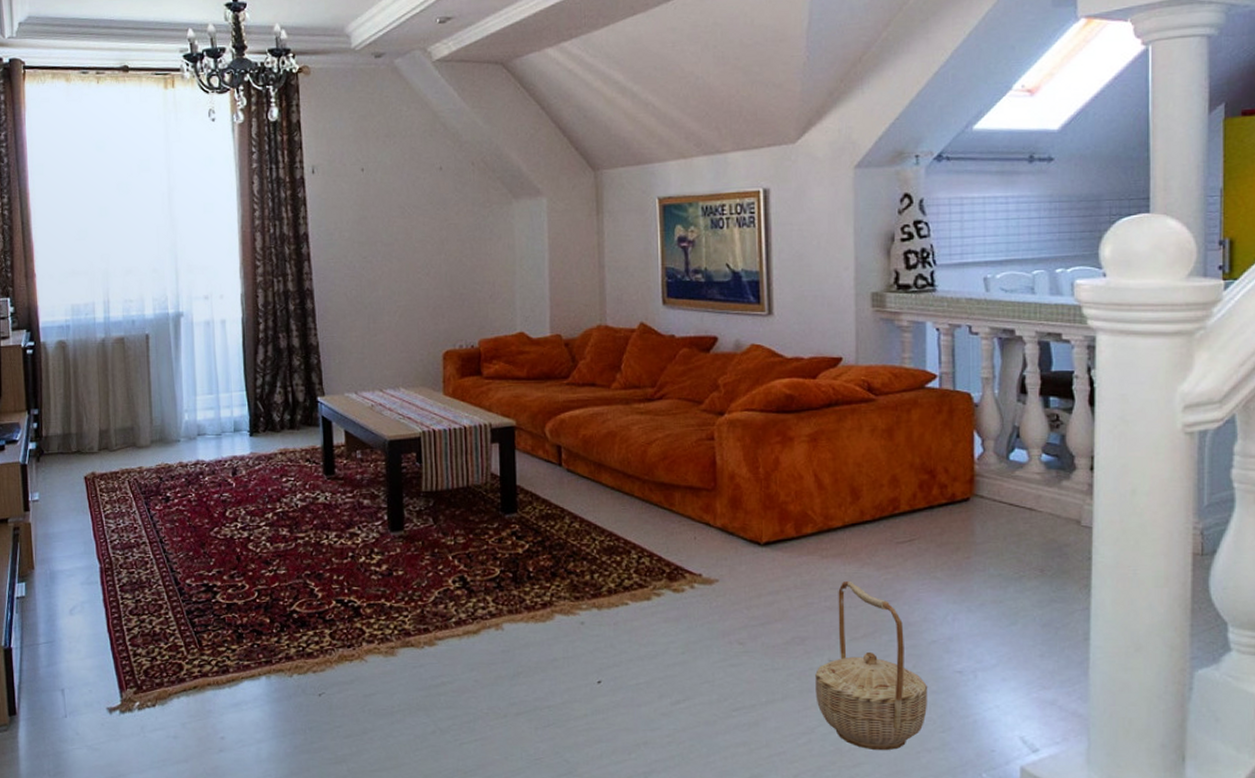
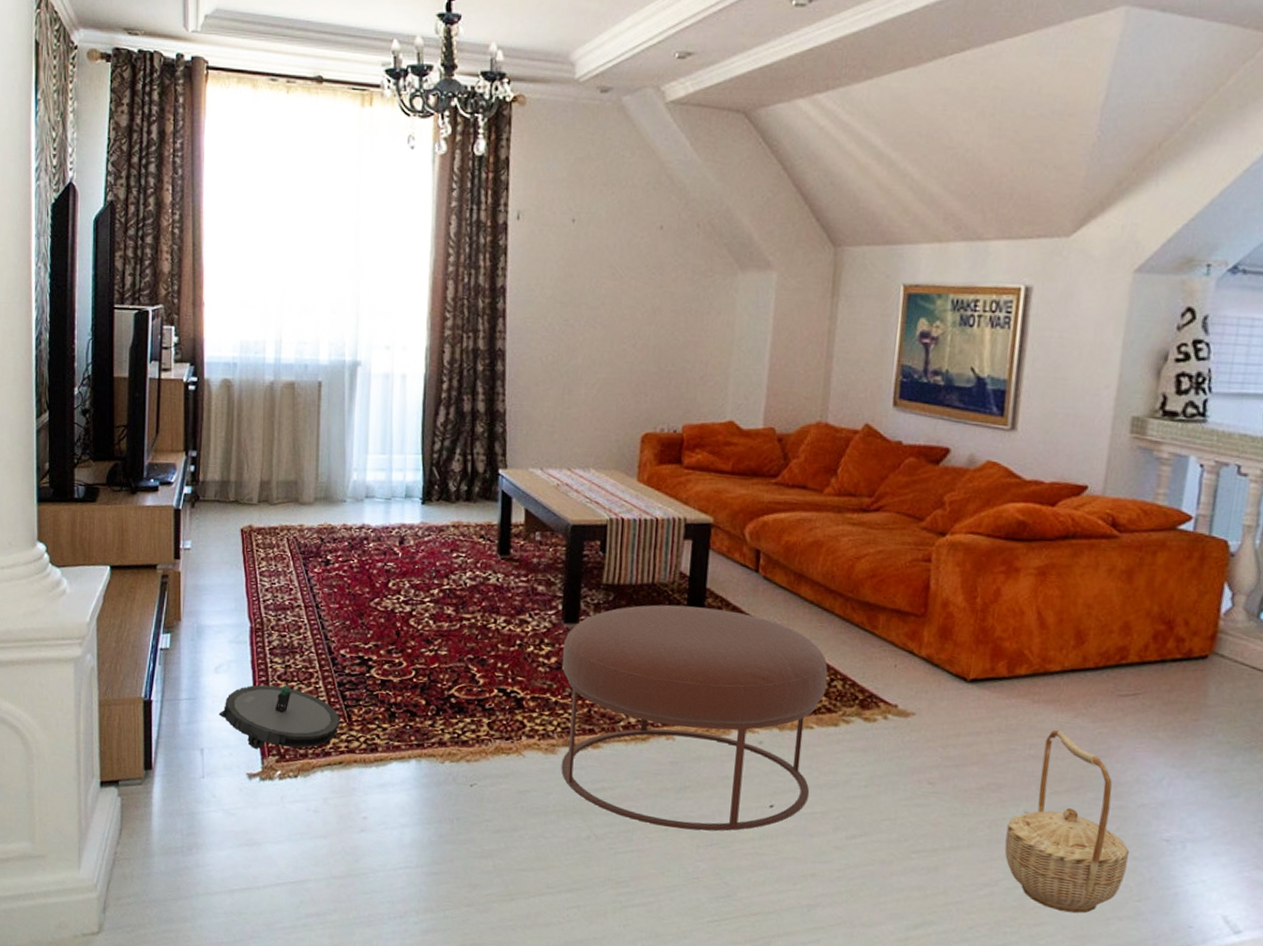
robot vacuum: none [76,619,192,684] -> present [218,684,341,750]
ottoman: none [392,504,636,713] -> present [561,604,828,831]

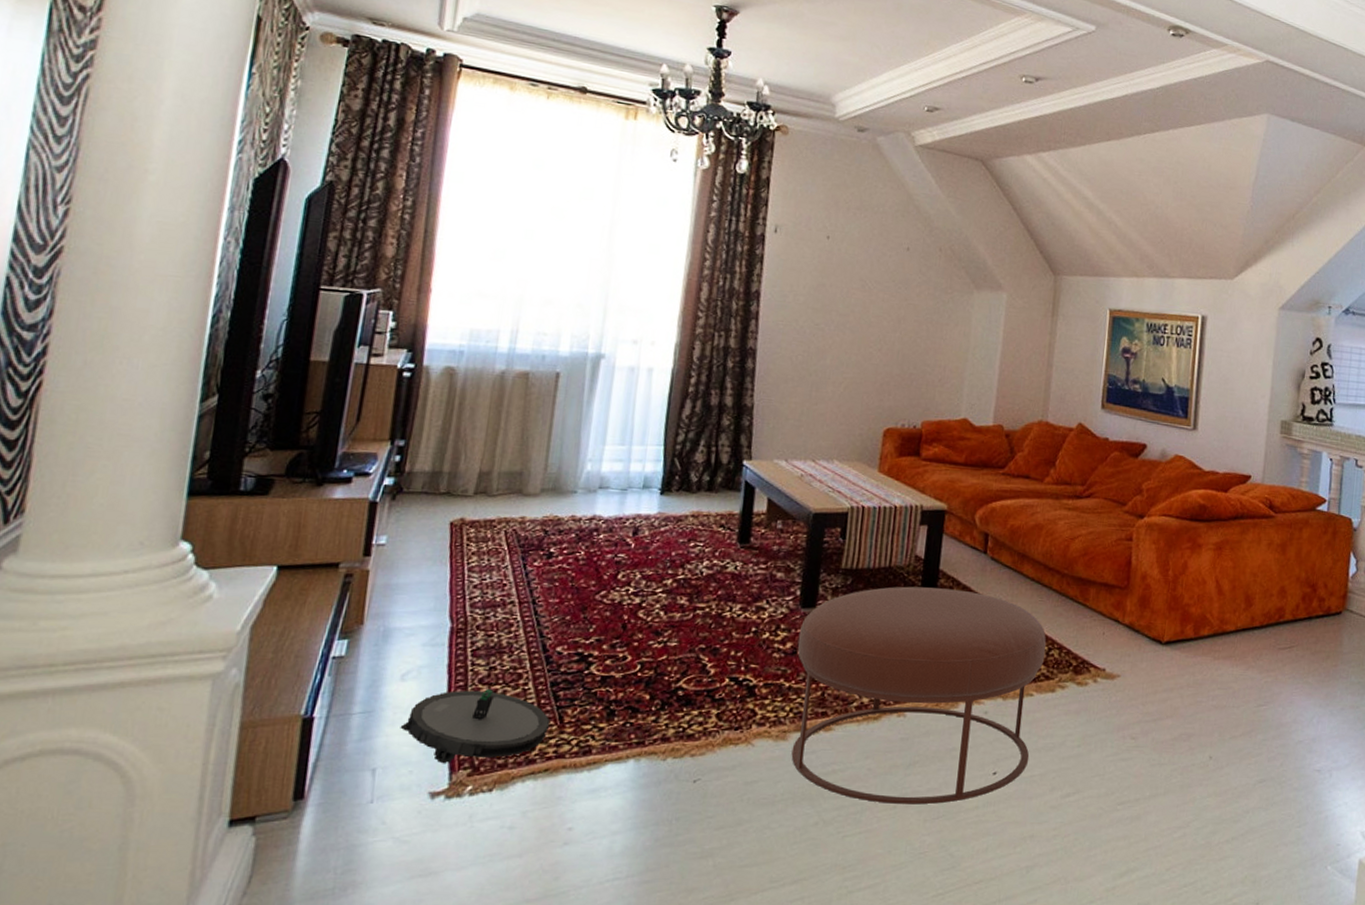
basket: present [1004,730,1130,914] -> none [1194,682,1291,845]

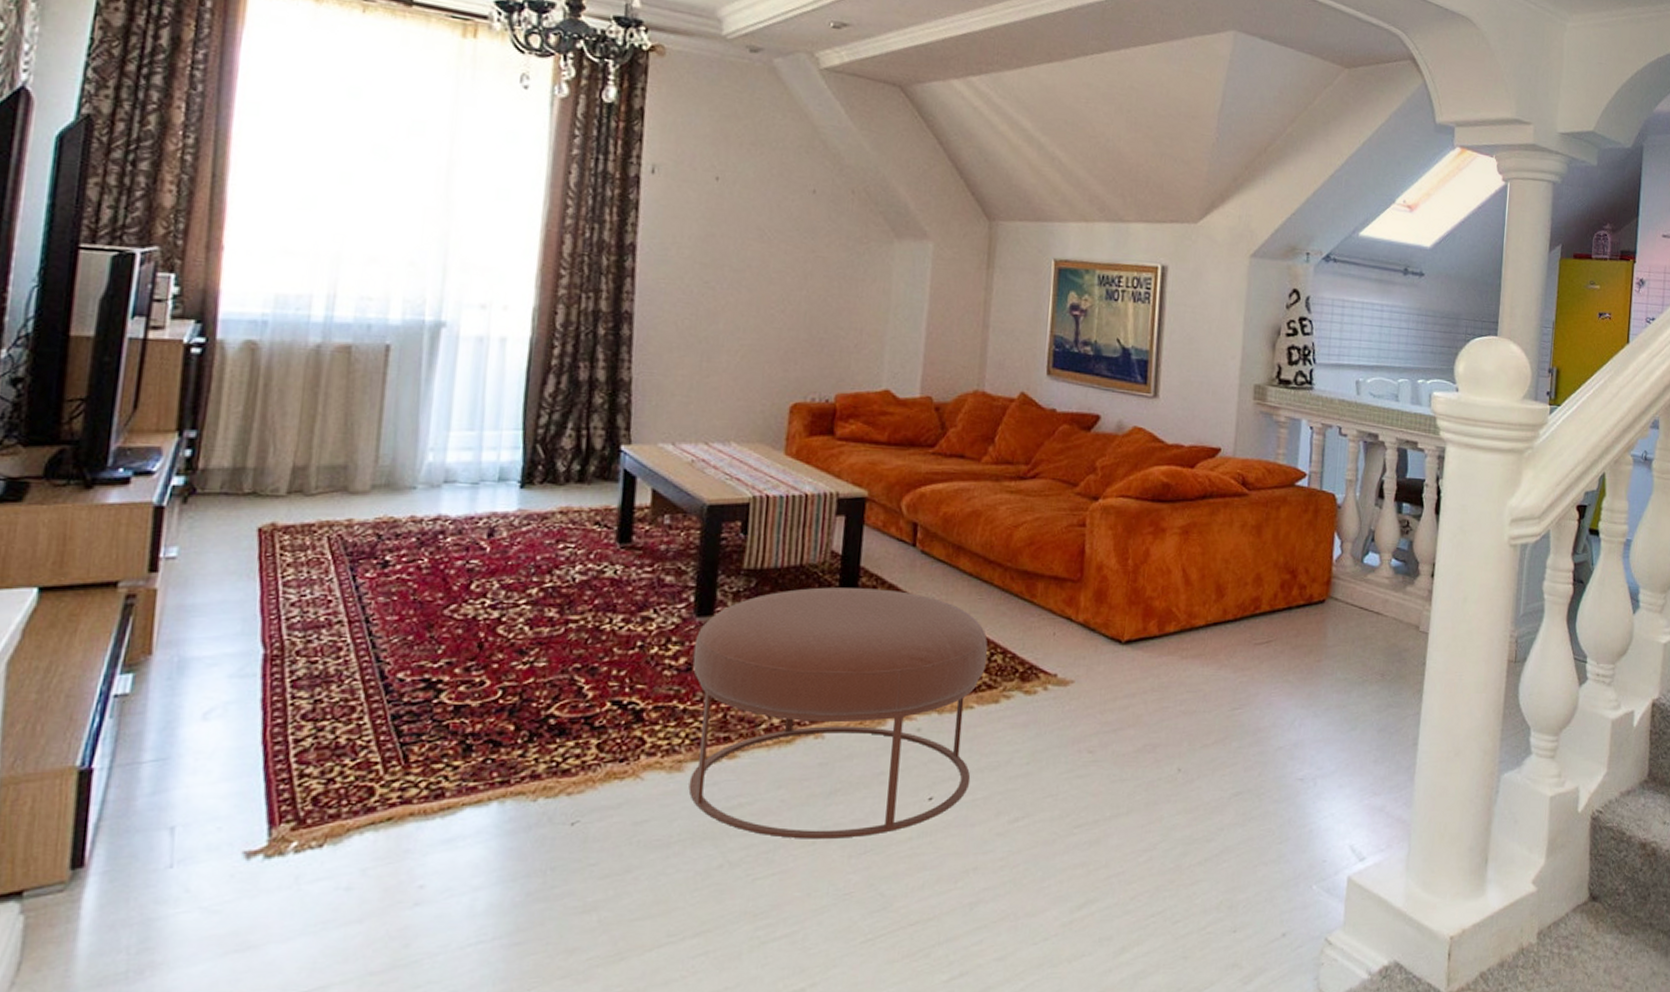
robot vacuum: present [400,689,551,764] -> none [203,726,393,818]

